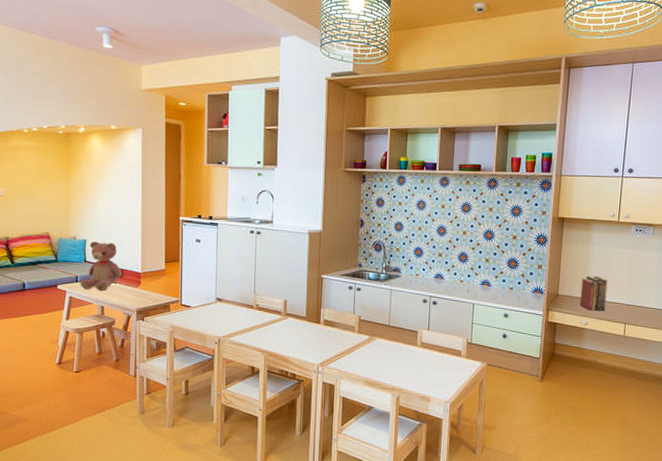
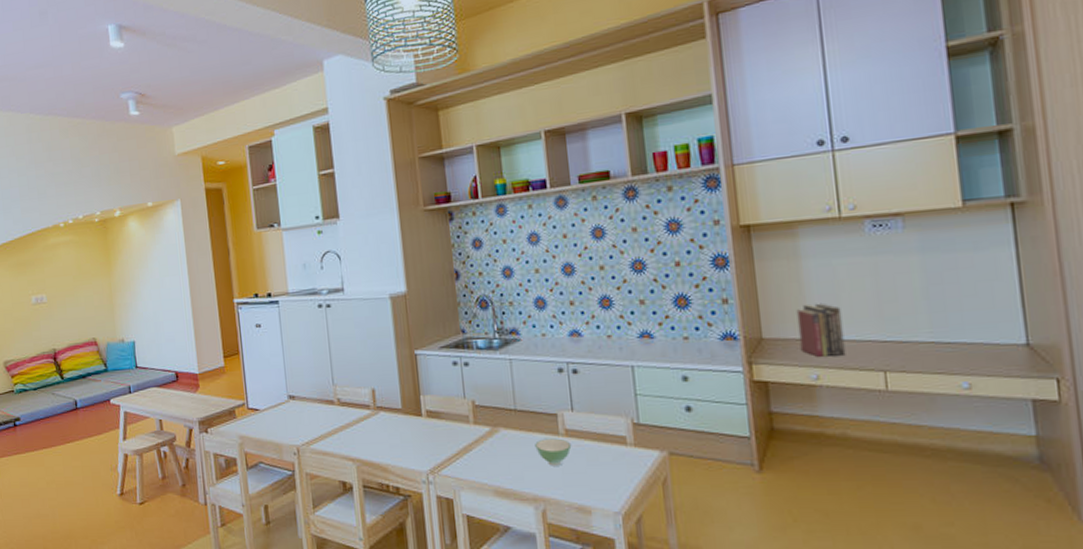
teddy bear: present [80,241,122,291] -> none [133,340,178,402]
bowl: none [399,347,424,367] -> present [535,438,572,466]

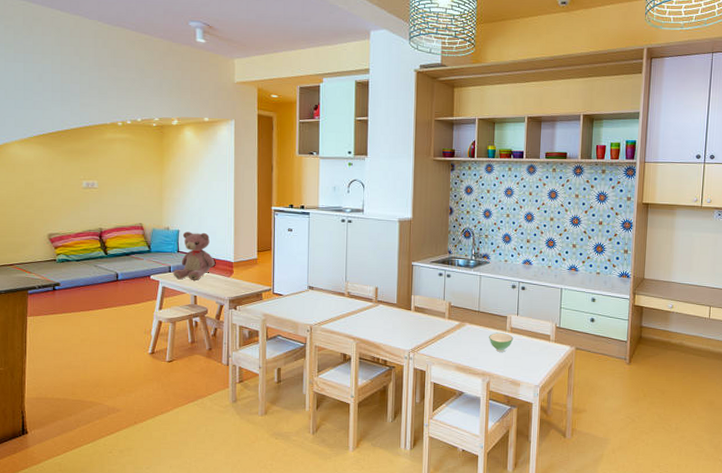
teddy bear: none [133,340,178,402] -> present [173,231,215,280]
books: present [796,303,846,358] -> none [665,259,692,295]

